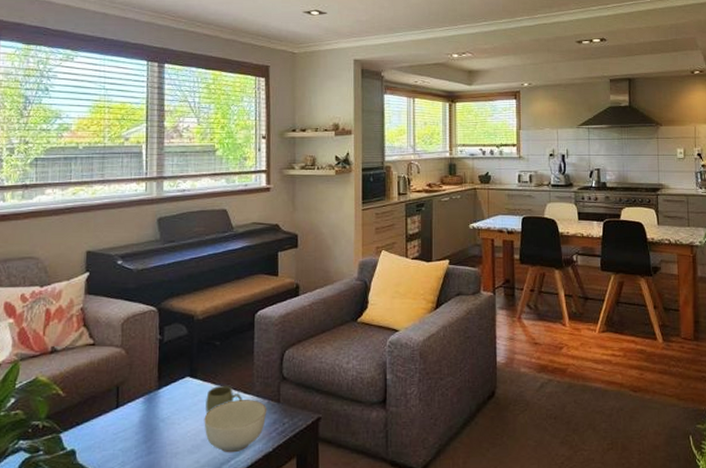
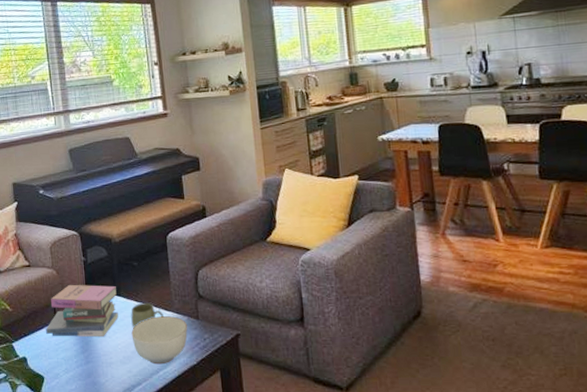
books: none [104,365,194,425] -> present [46,284,119,337]

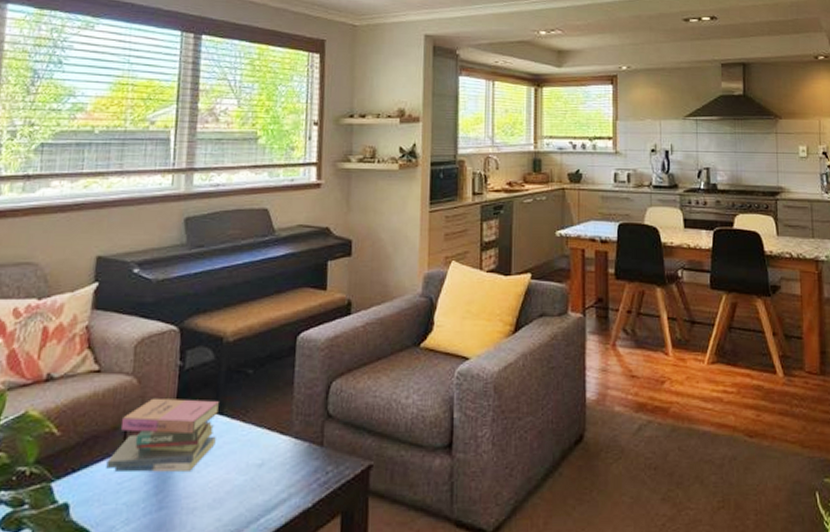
mug: present [131,302,164,329] -> none [232,423,277,460]
bowl: present [131,316,188,365] -> none [229,442,308,509]

